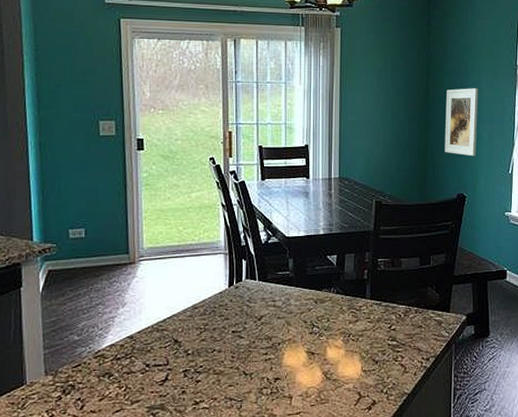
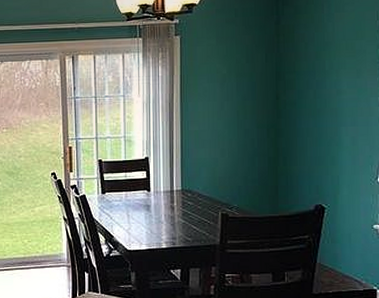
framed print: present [445,88,478,157] -> none [298,89,338,164]

